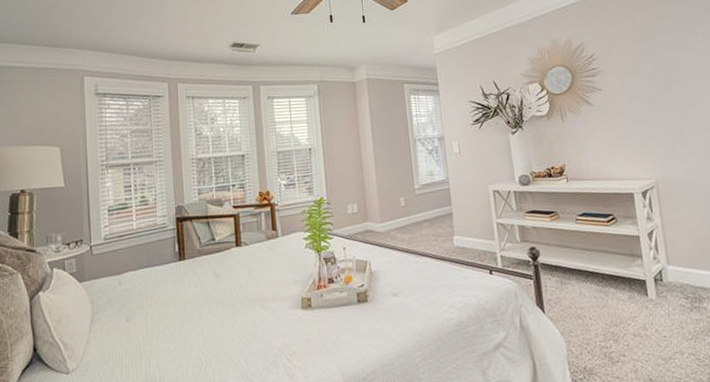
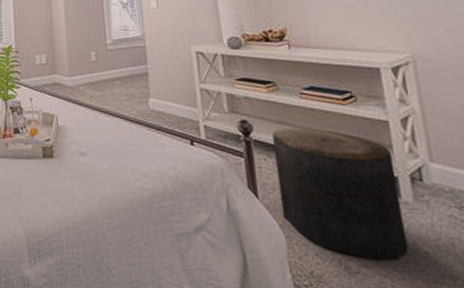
stool: none [554,248,653,349] -> present [271,128,409,261]

